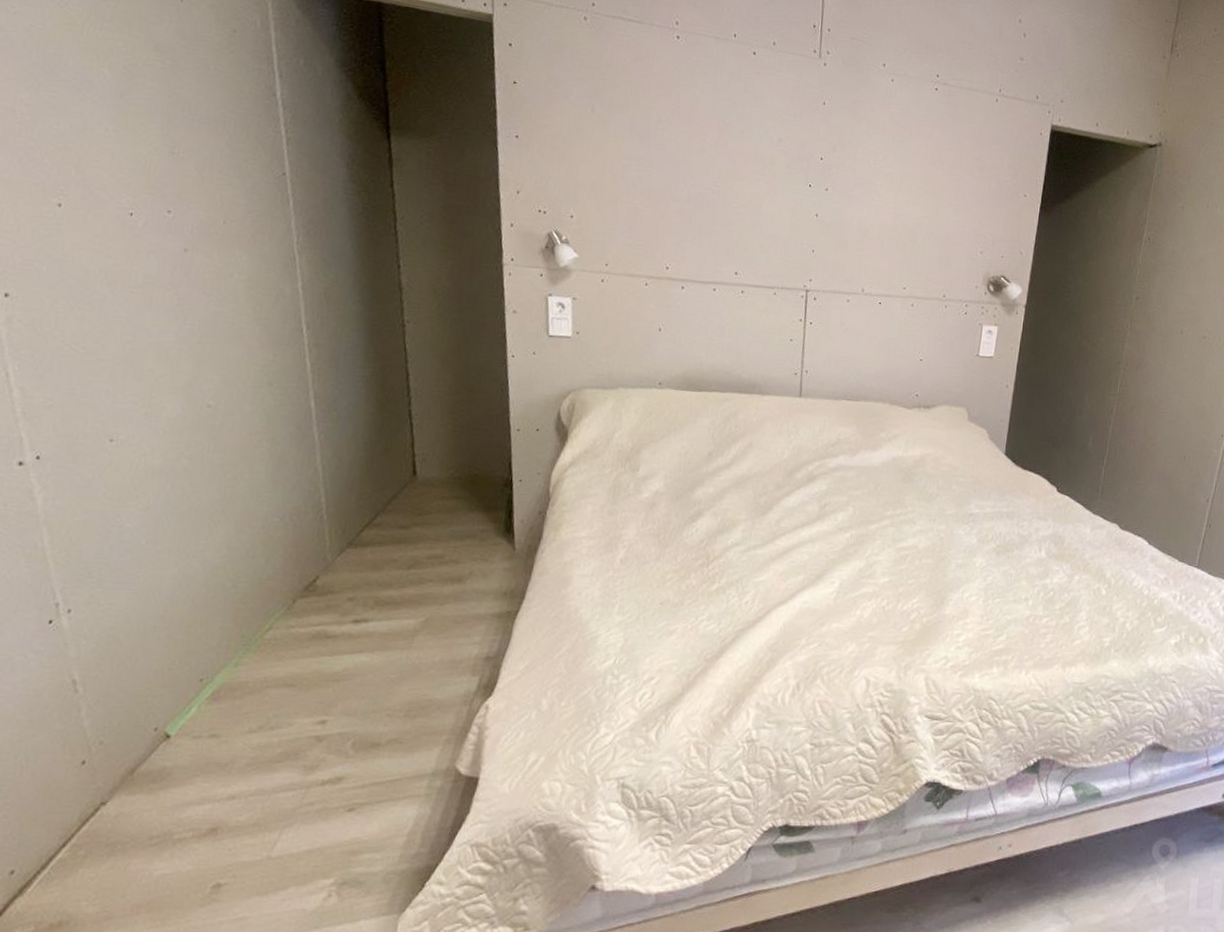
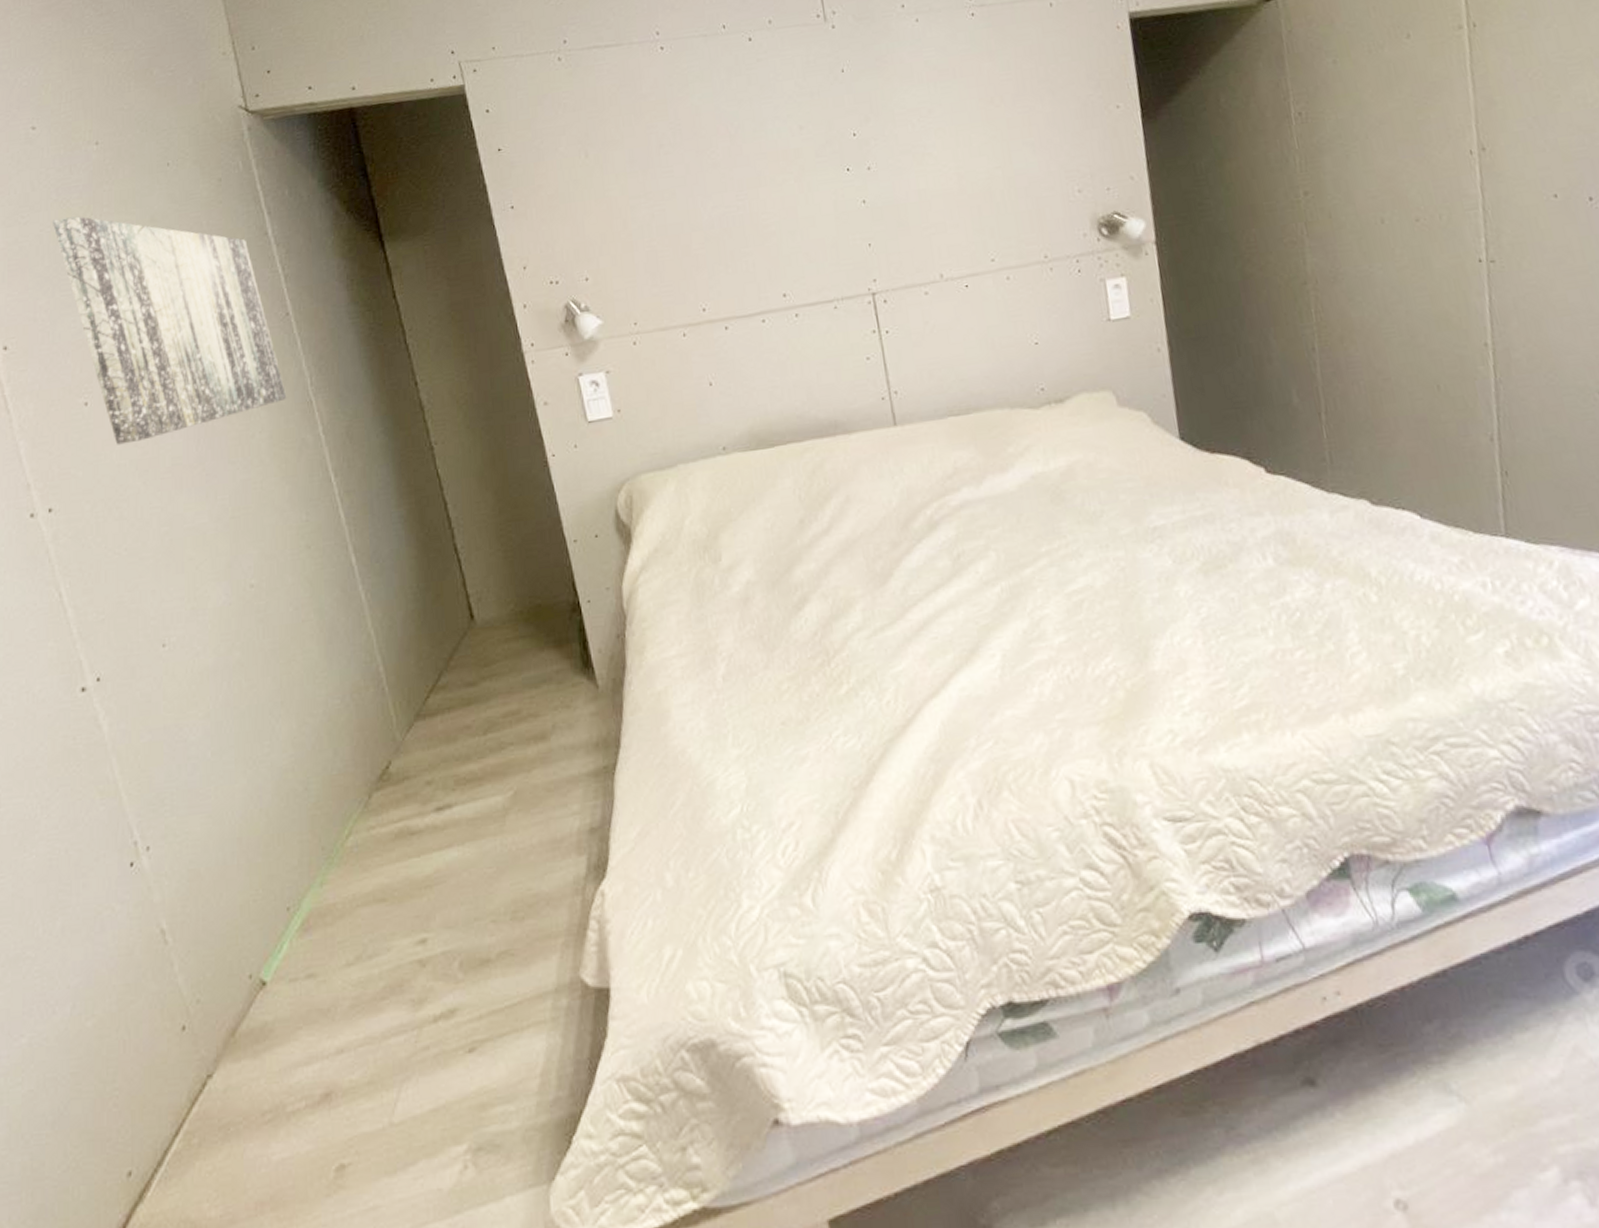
wall art: none [45,18,272,253] -> present [52,216,287,445]

